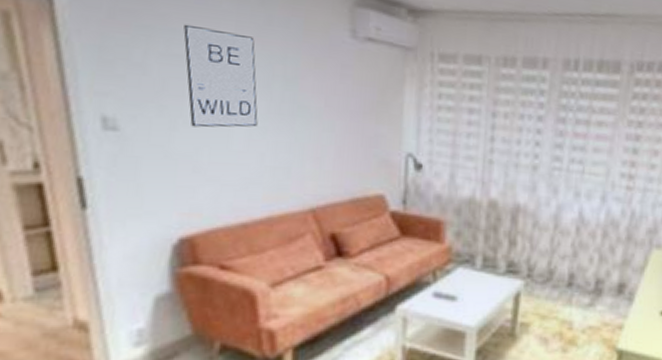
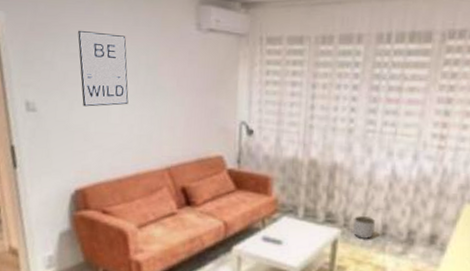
planter: none [538,265,562,290] -> present [353,216,376,239]

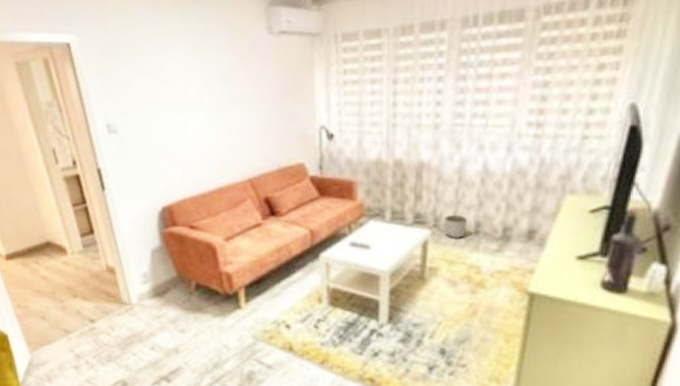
wall art: present [78,30,129,107] -> none [150,46,205,124]

